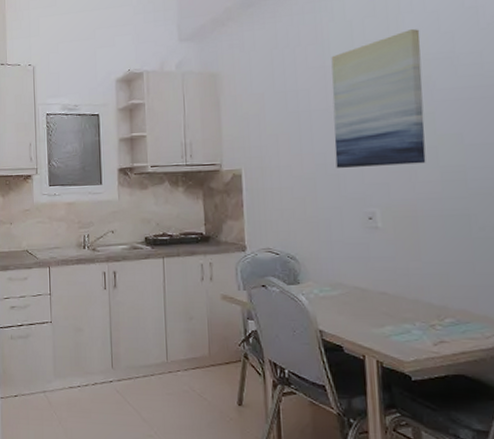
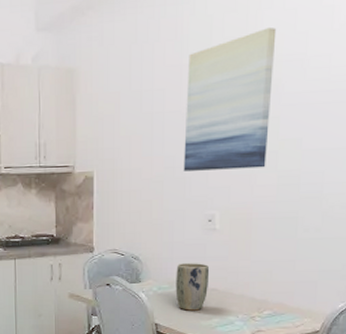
plant pot: none [338,264,377,317] -> present [175,263,210,311]

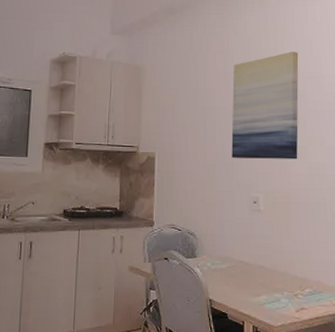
plant pot: present [175,263,210,311] -> none [227,241,257,287]

